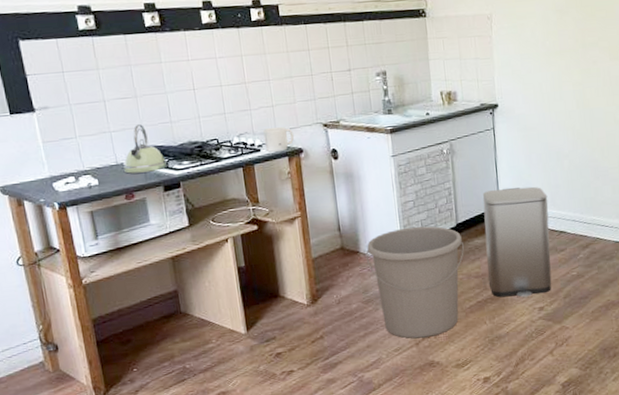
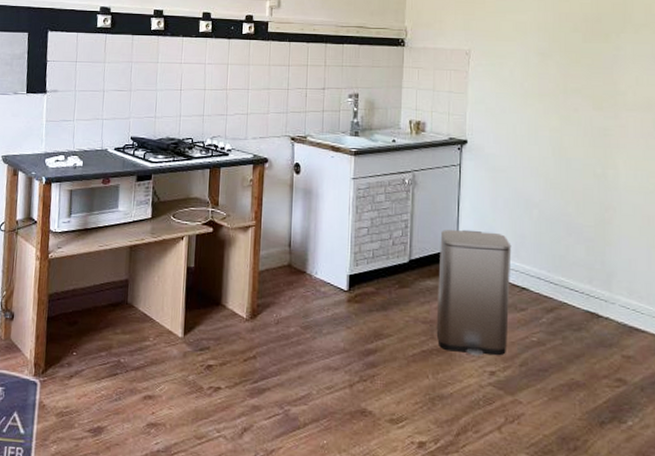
kettle: present [123,123,168,174] -> none [105,115,145,162]
mug: present [263,127,294,153] -> none [234,134,262,159]
bucket: present [365,226,464,339] -> none [311,255,414,381]

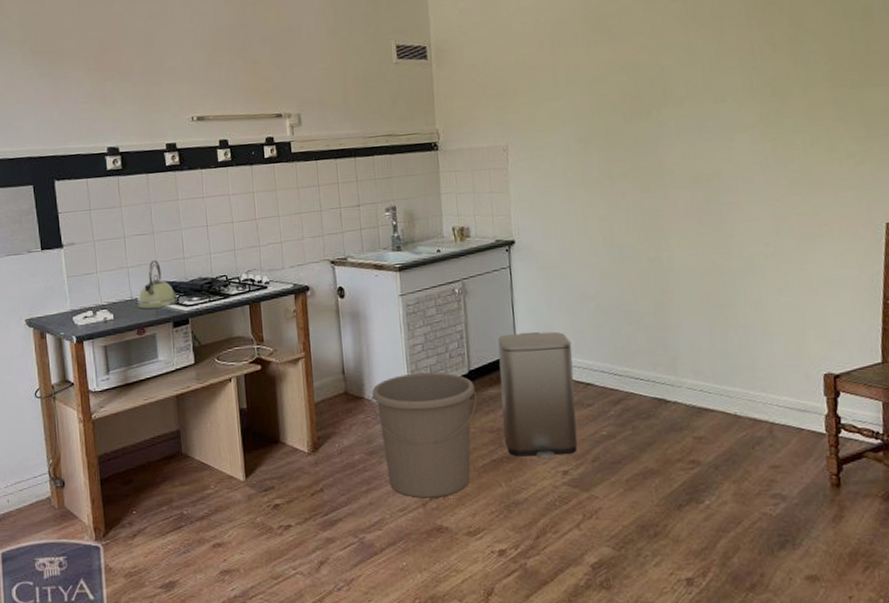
kettle: none [105,115,145,162] -> present [137,259,179,310]
bucket: none [311,255,414,381] -> present [370,372,477,499]

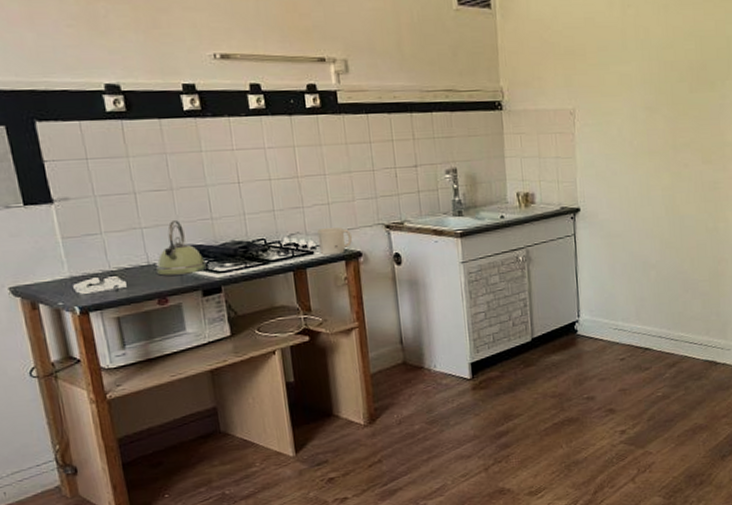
mug: none [271,263,301,290] -> present [317,227,352,256]
bucket: present [370,372,477,499] -> none [430,340,540,464]
pedal bin: present [497,331,578,458] -> none [561,299,635,420]

